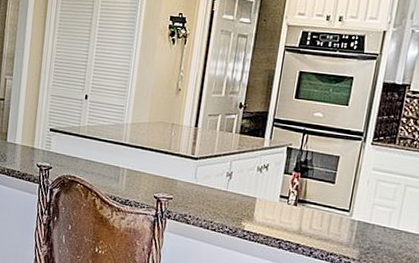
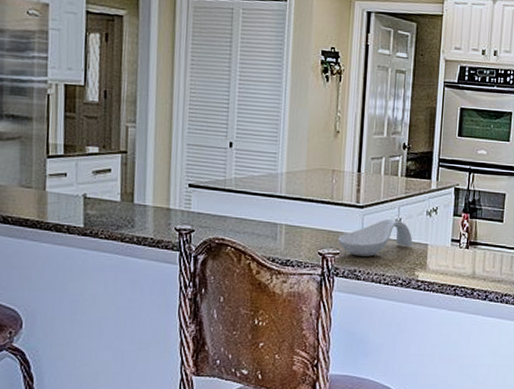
spoon rest: none [172,171,242,204] -> present [338,219,413,256]

